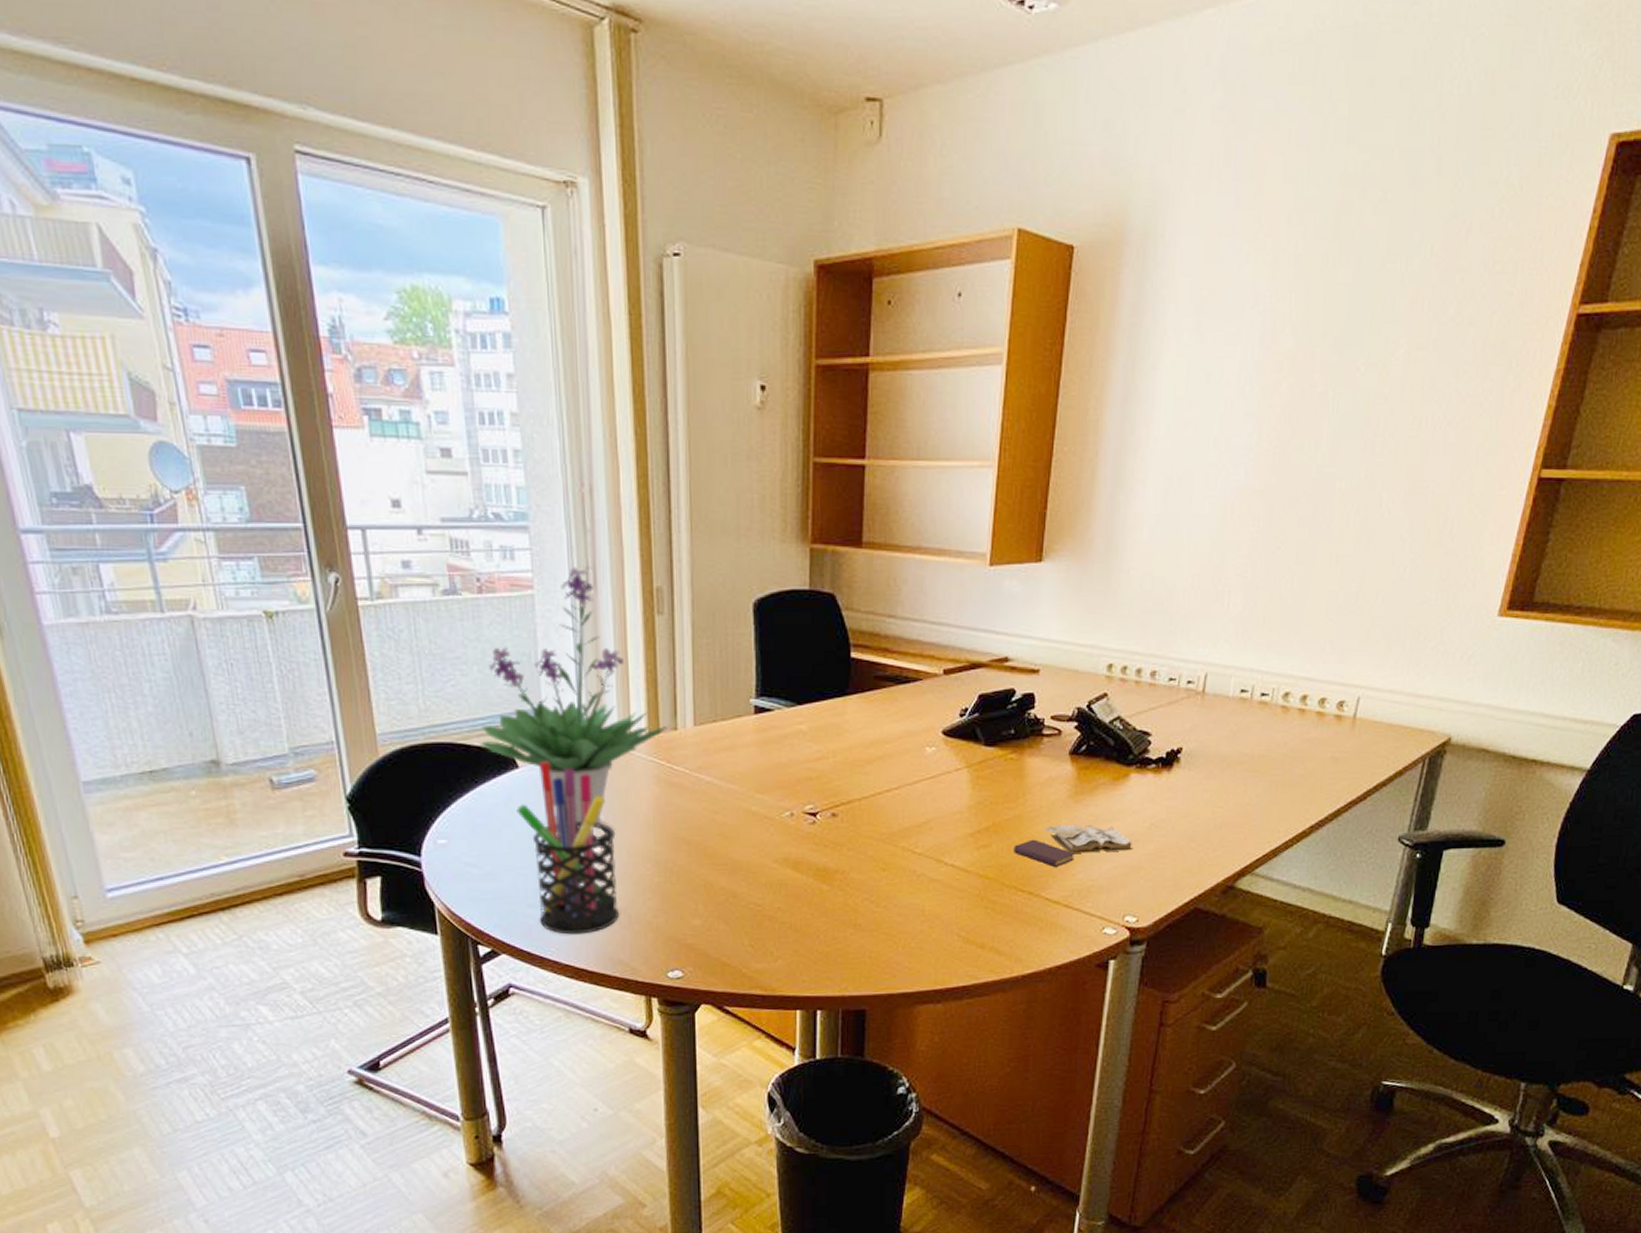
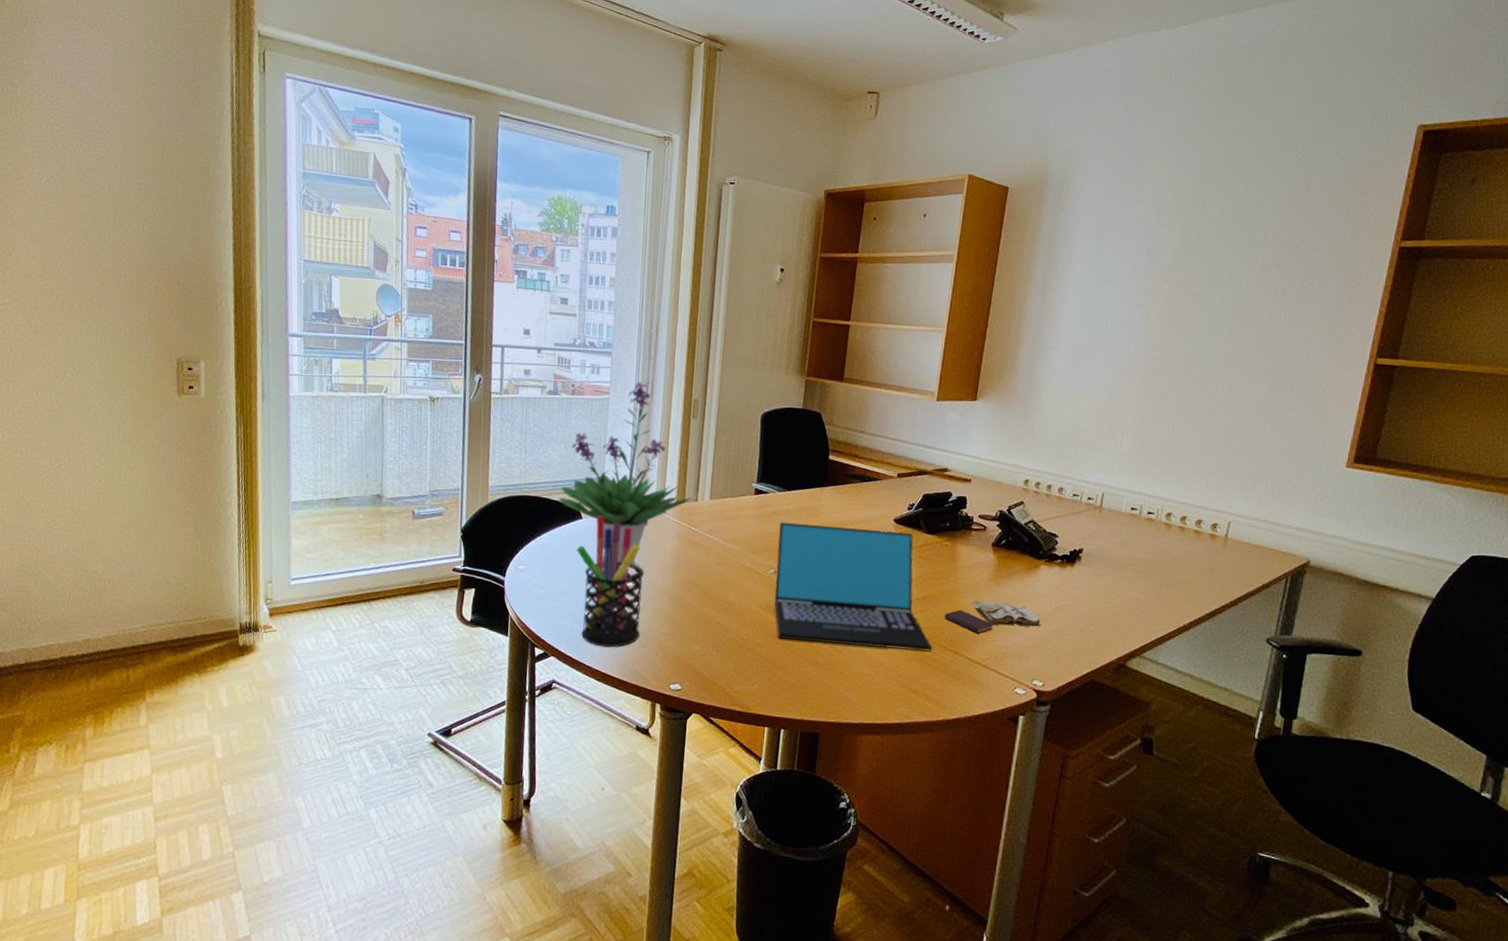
laptop: none [791,747,1000,899] -> present [774,522,932,652]

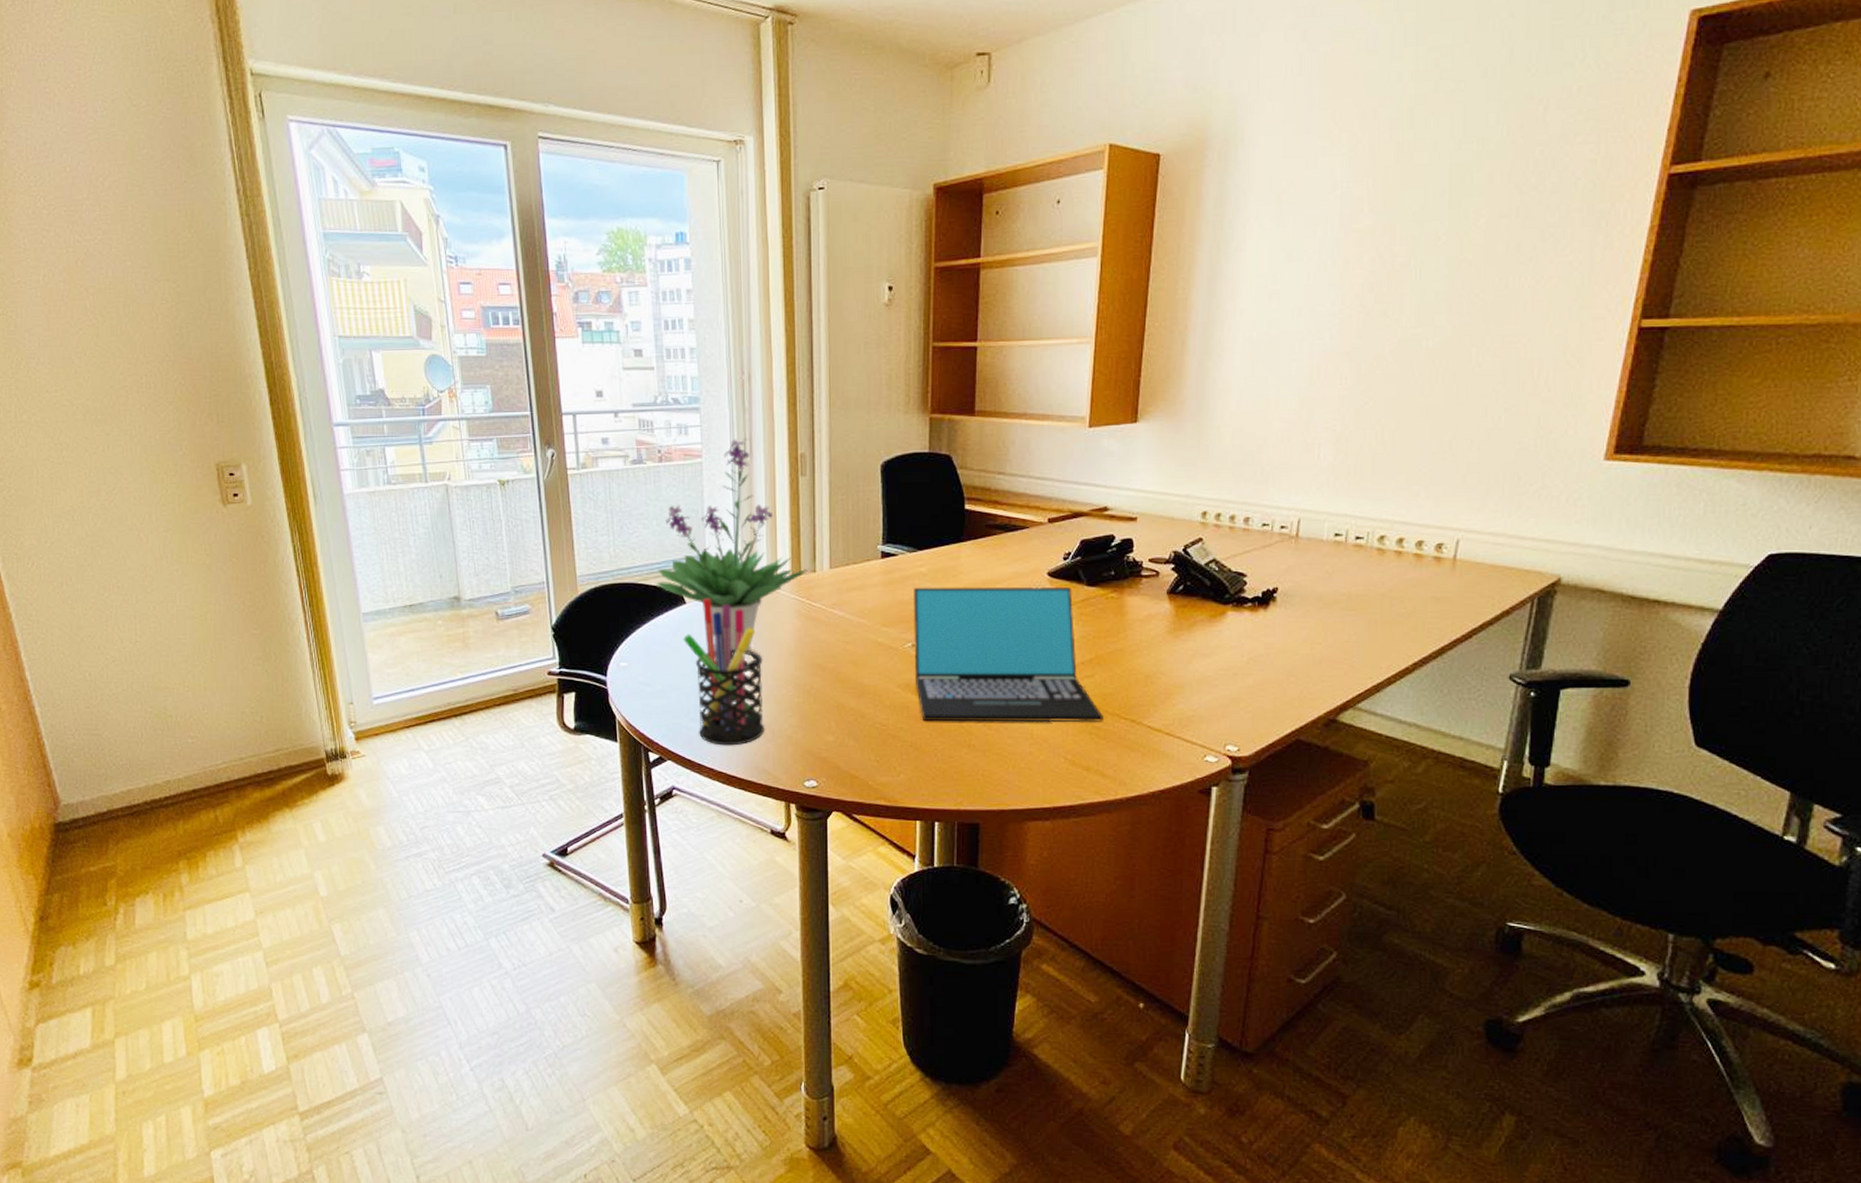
book: present [944,600,1041,635] -> none [1116,658,1232,698]

